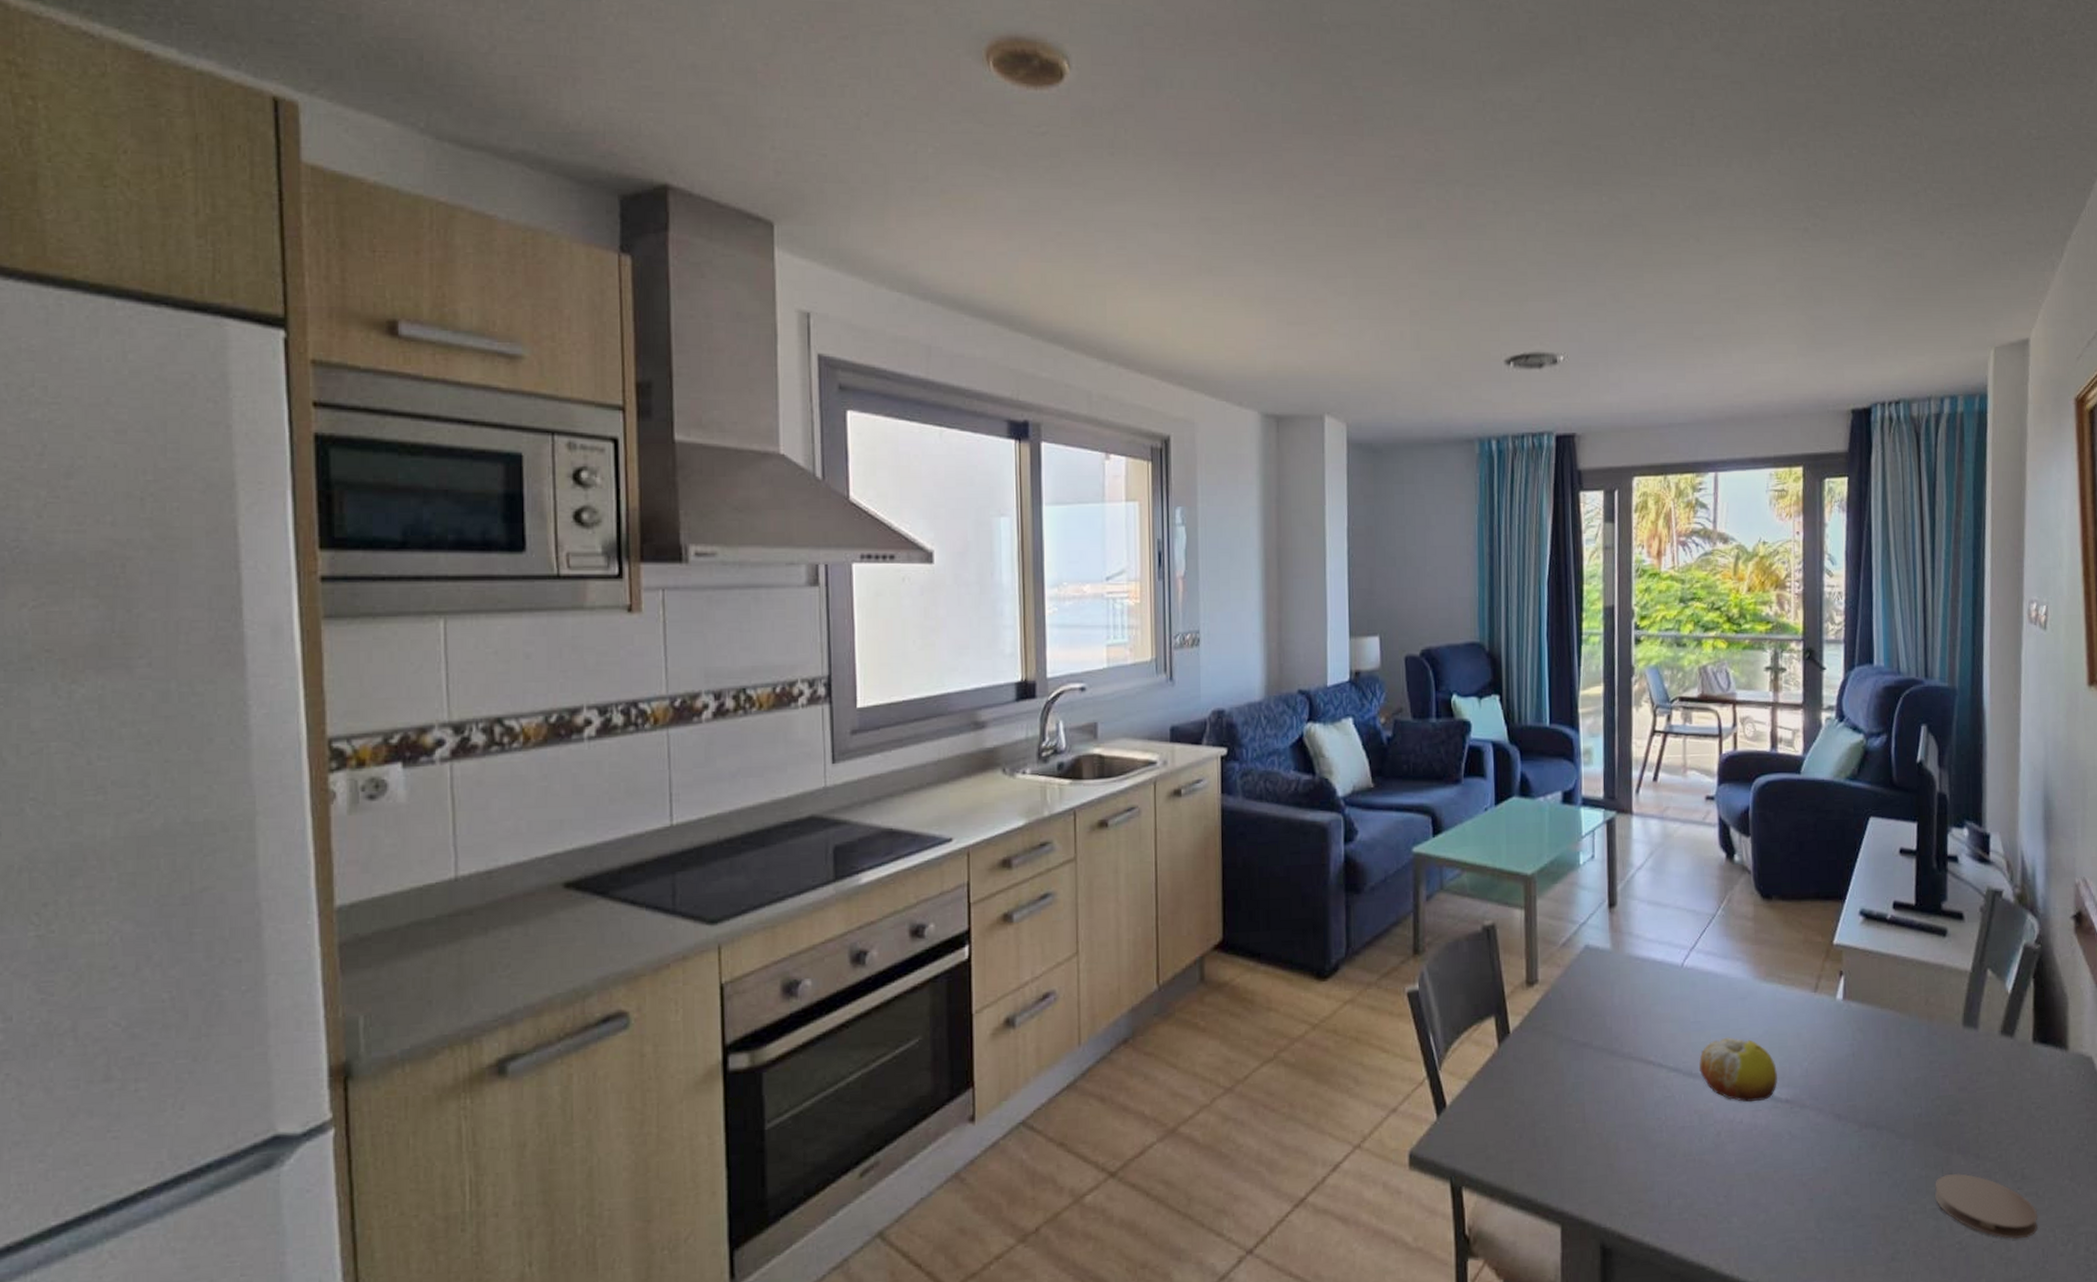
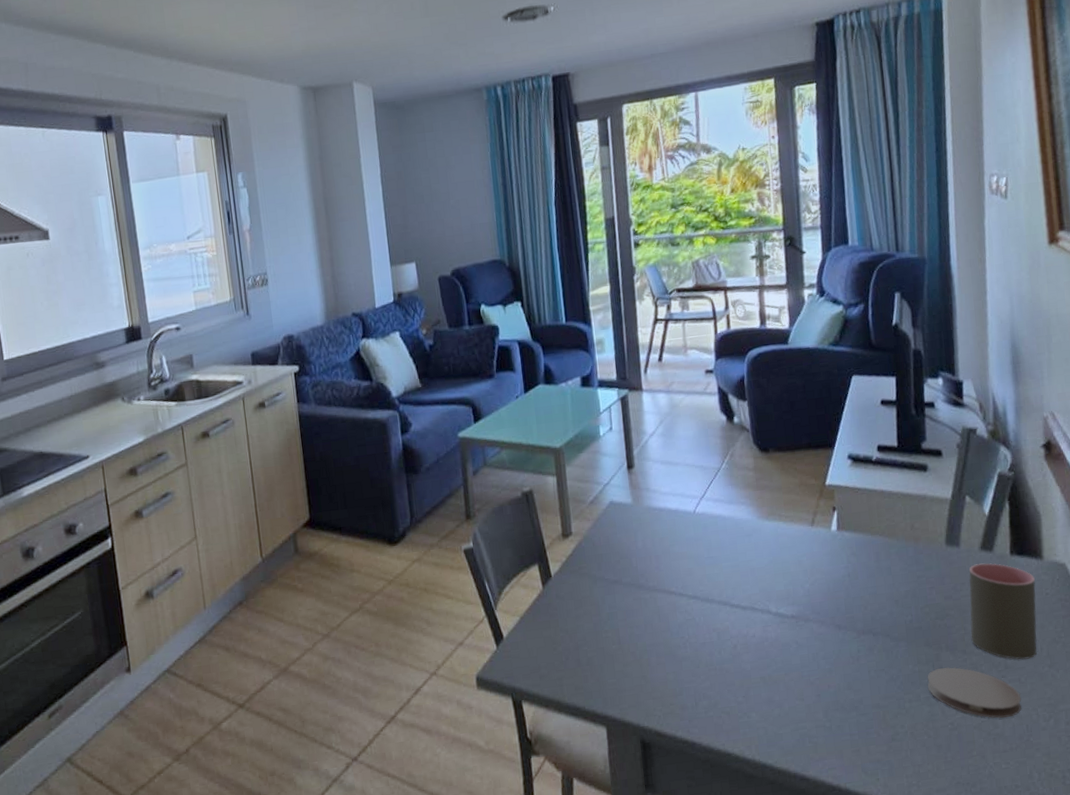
fruit: present [1699,1037,1777,1103] -> none [714,568,783,620]
cup: none [1985,1050,2060,1169] -> present [968,563,1038,660]

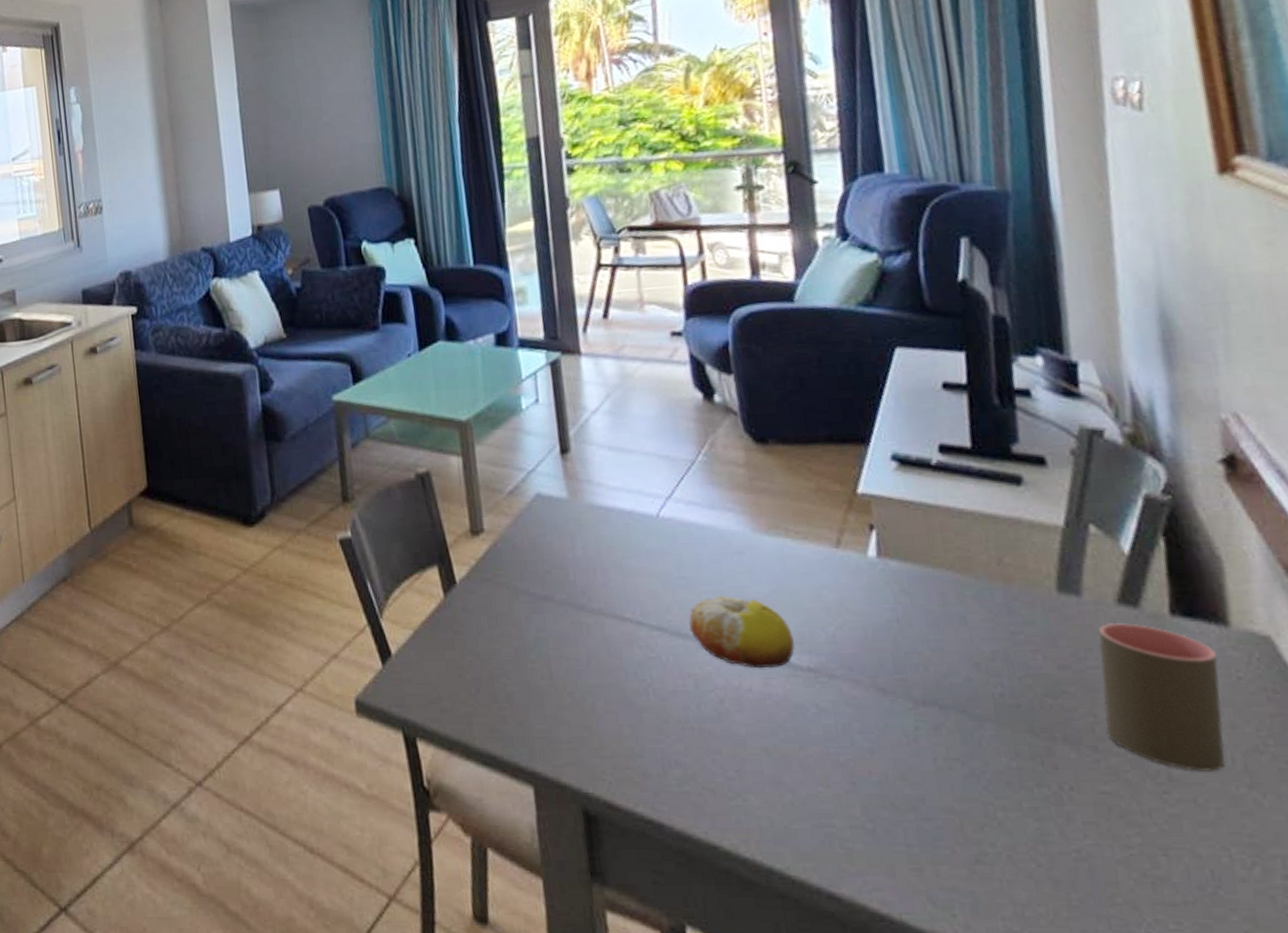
fruit: none [714,568,783,620] -> present [689,595,795,669]
coaster: present [927,666,1022,718] -> none [1032,767,1201,854]

